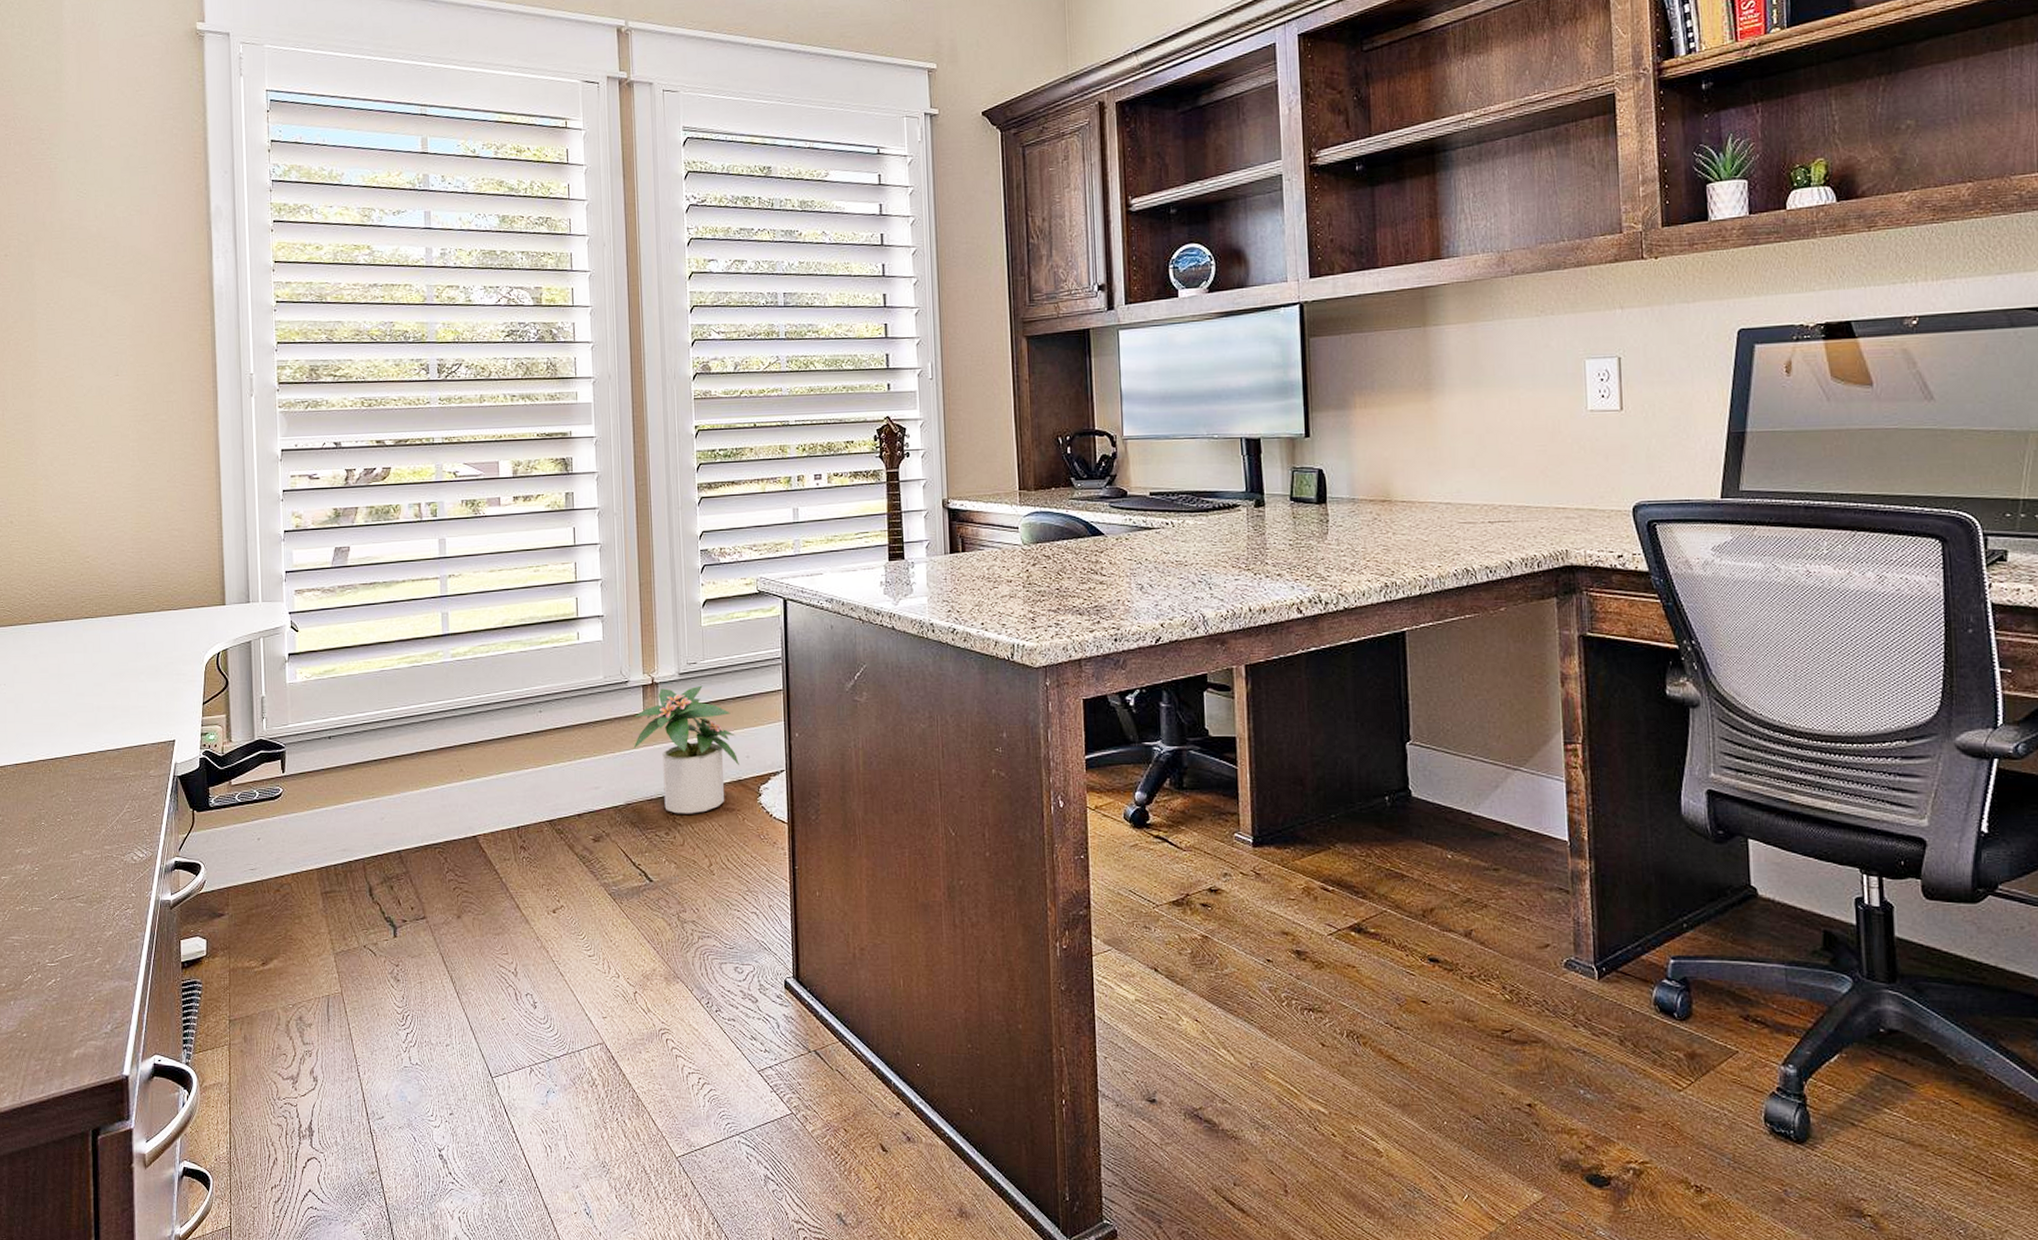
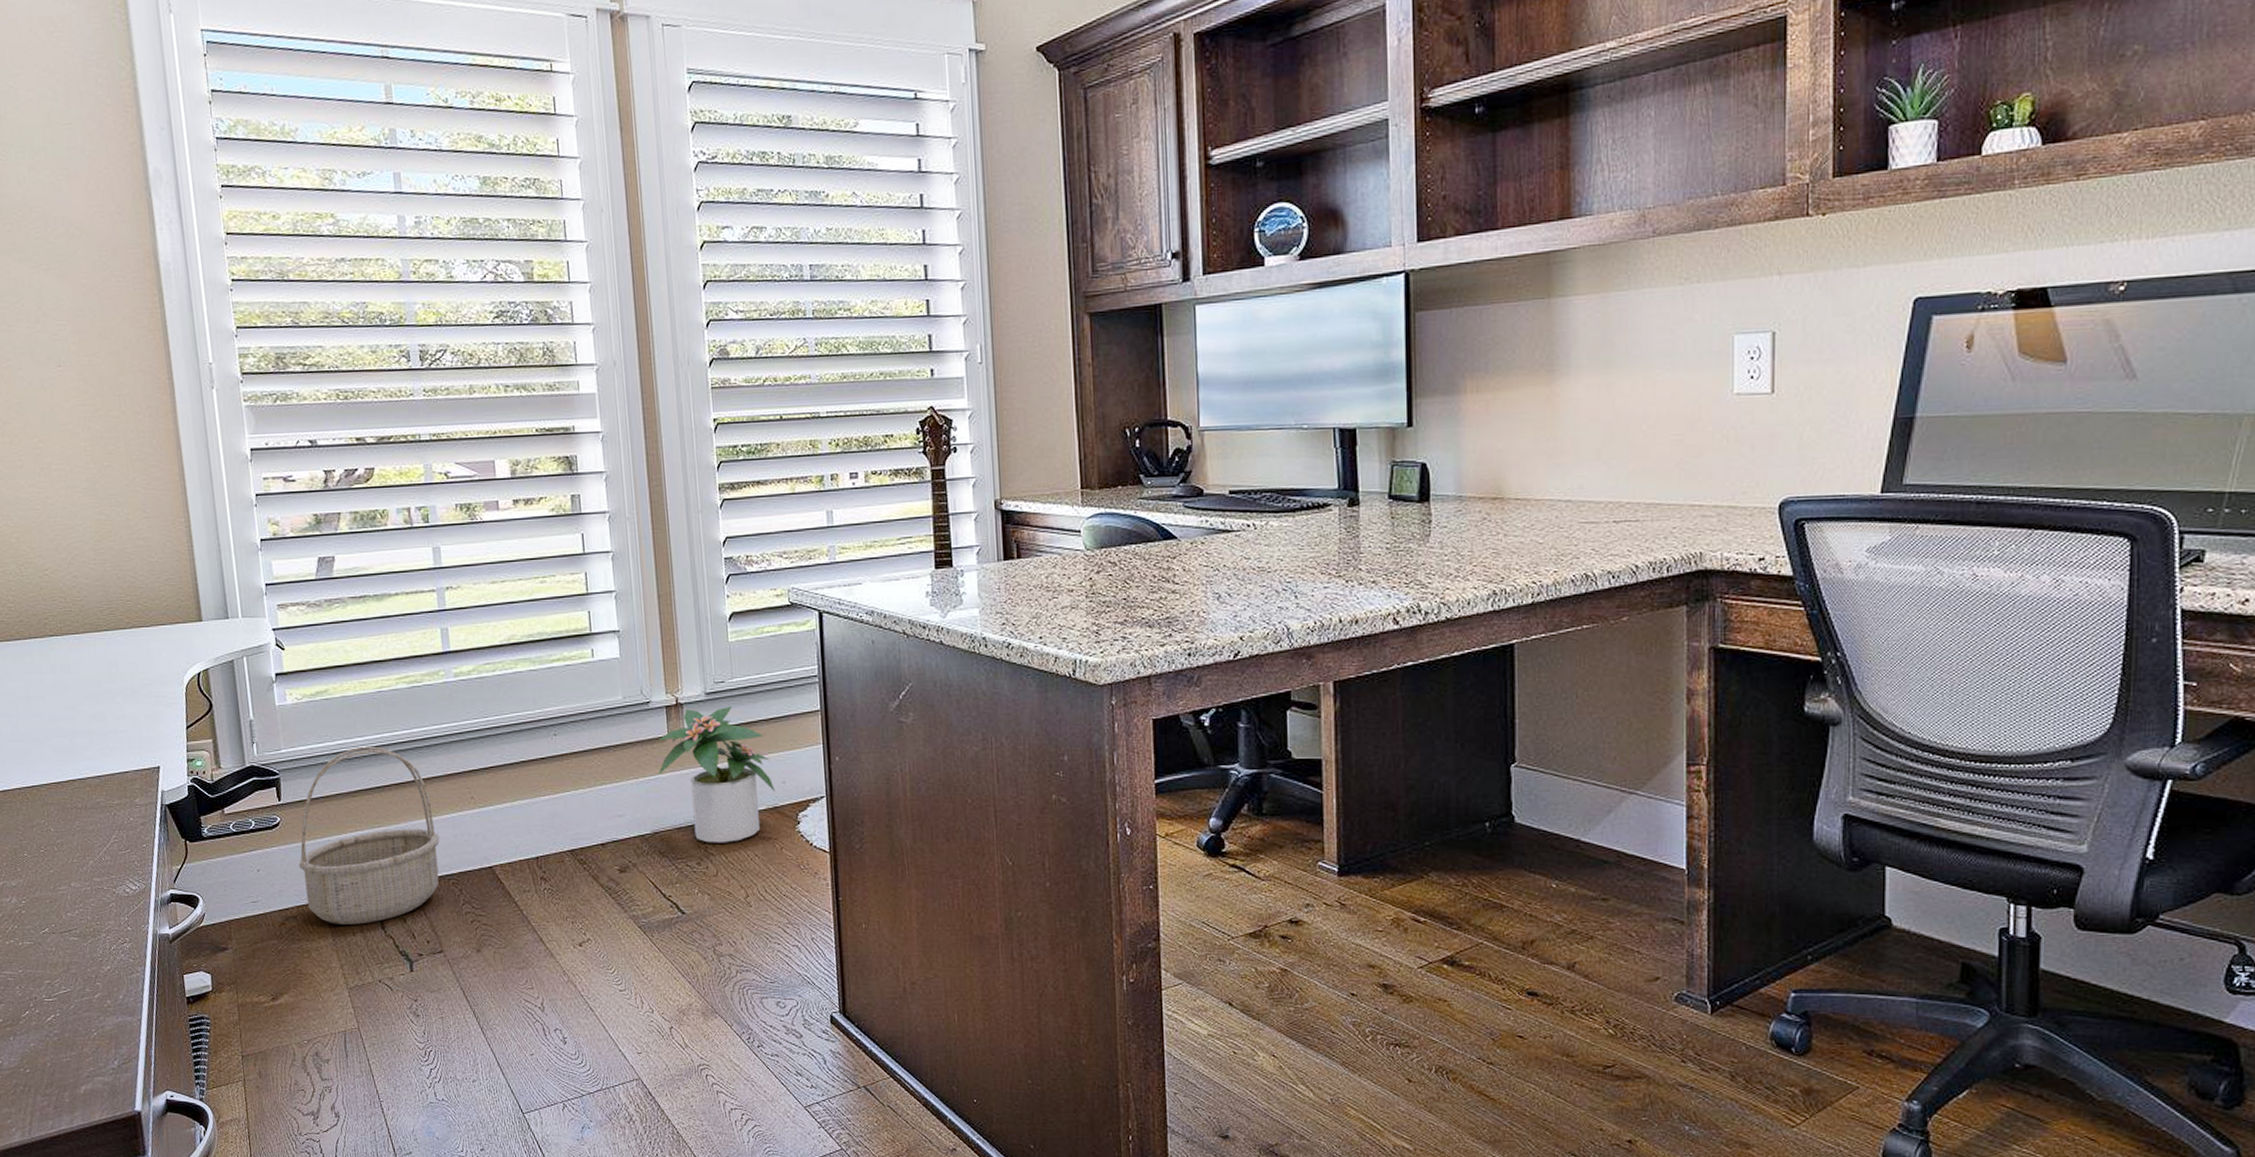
basket: none [296,721,429,892] -> present [298,746,440,925]

